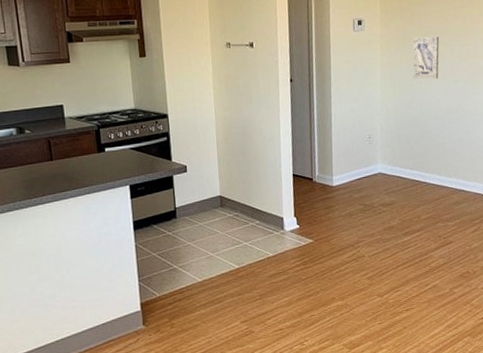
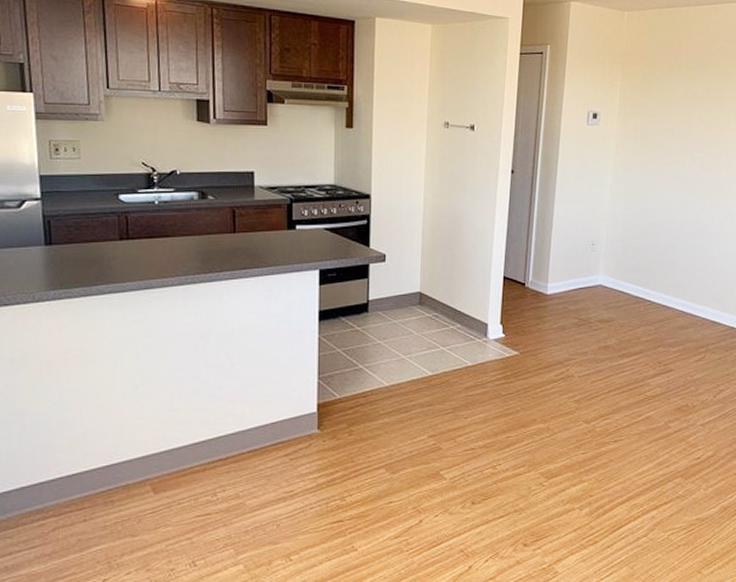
wall art: present [413,36,440,80] -> none [647,139,681,188]

